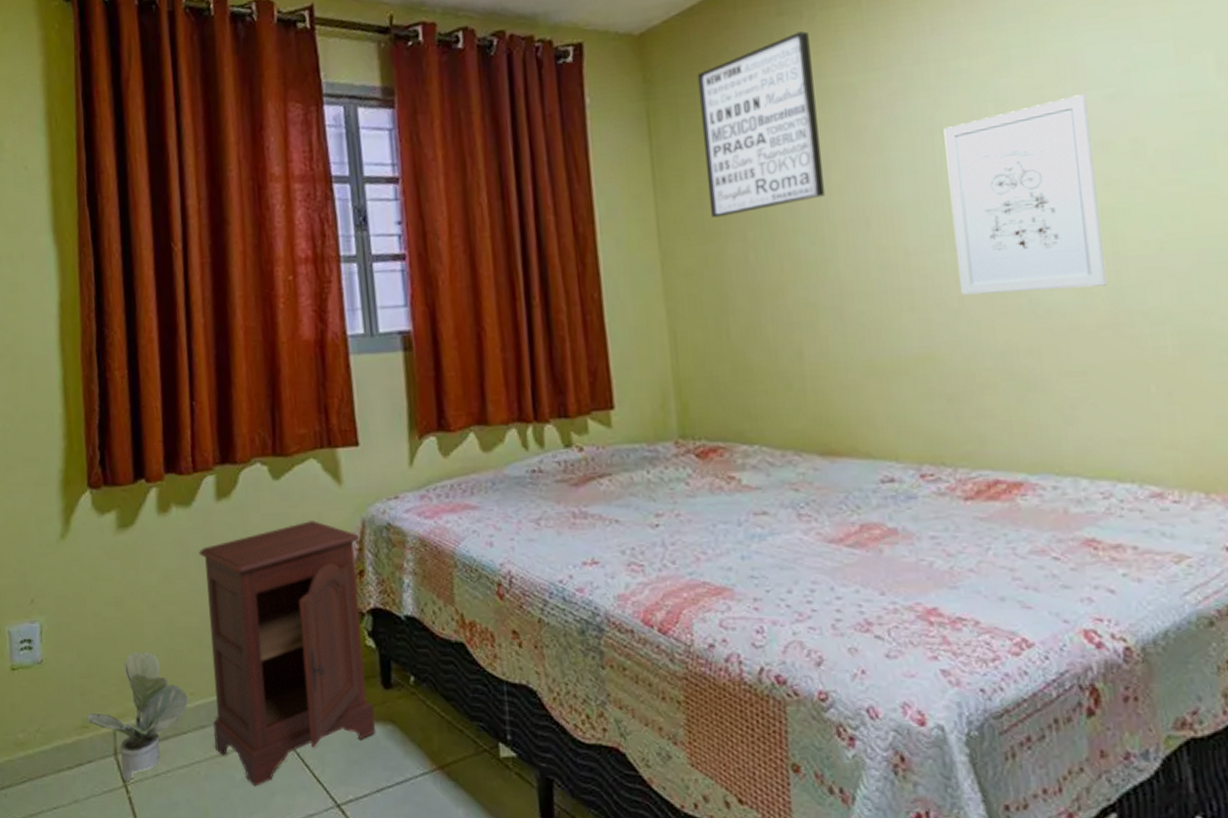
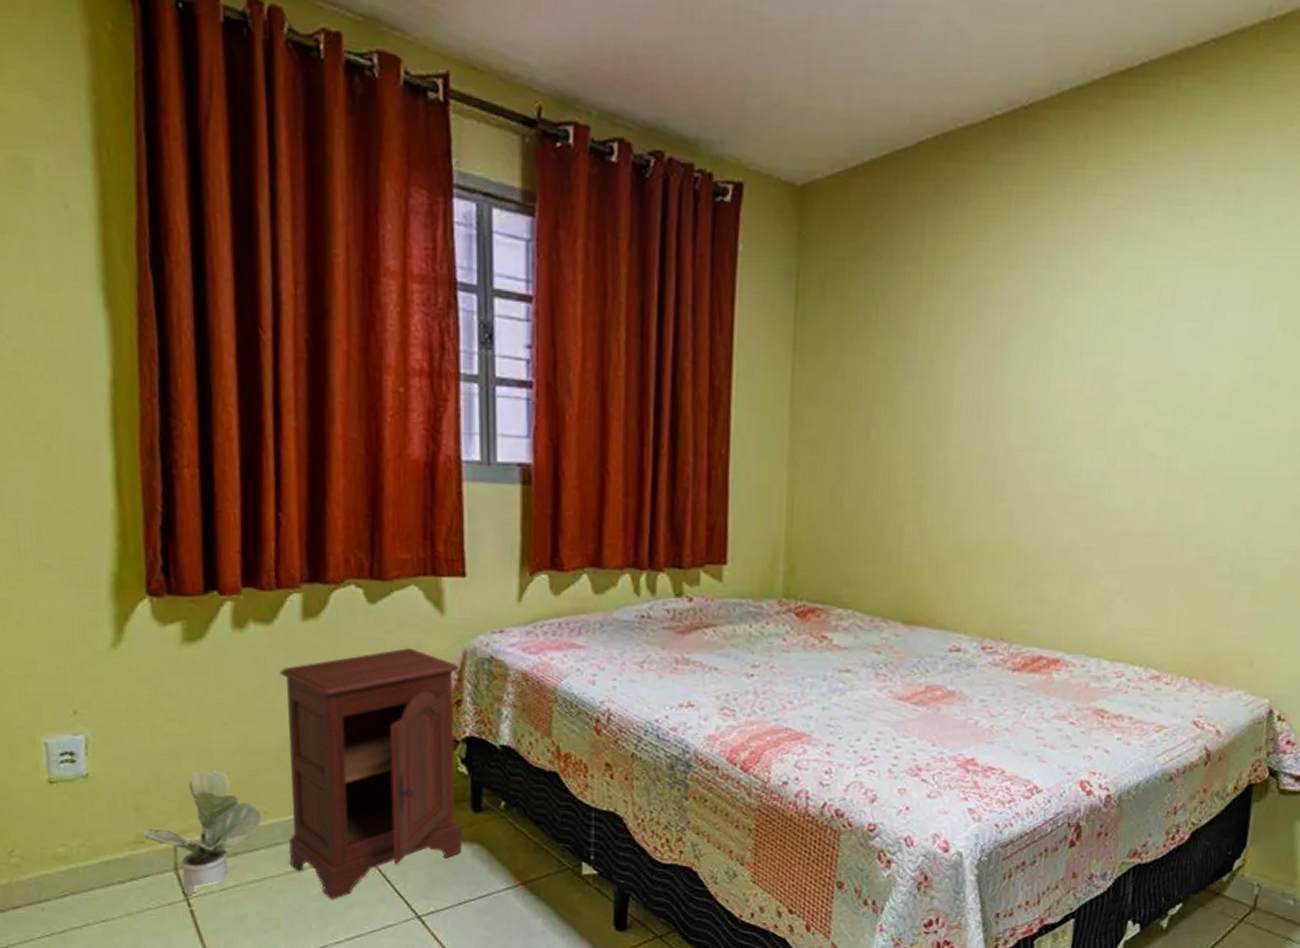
wall art: present [697,31,826,218] -> none [843,215,960,390]
wall art: present [943,94,1108,296] -> none [1043,324,1177,499]

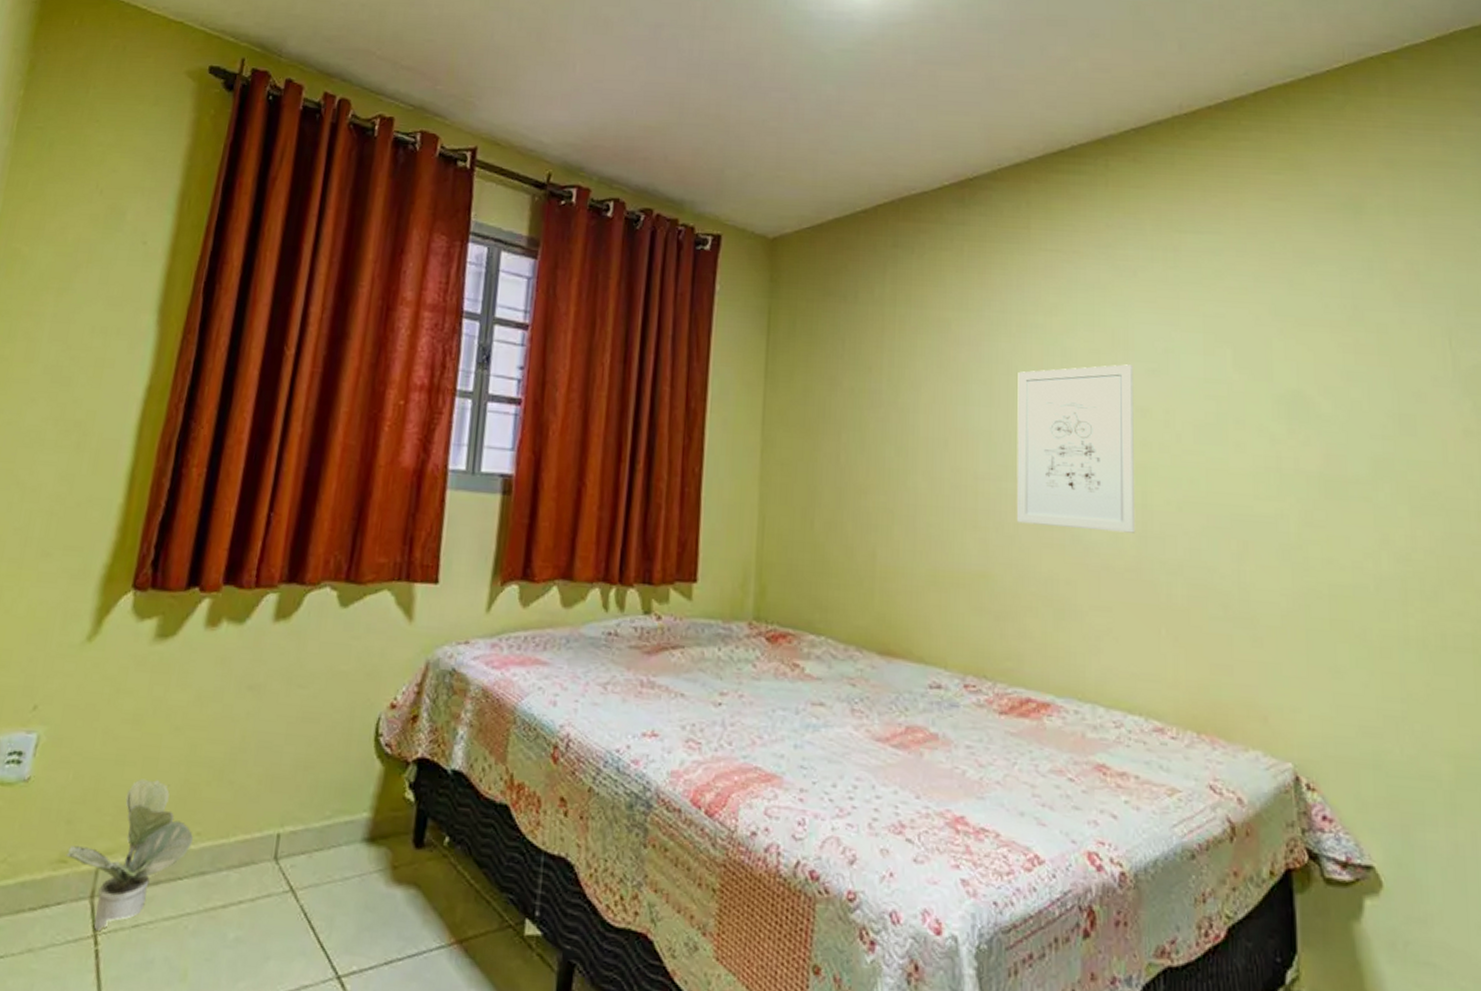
nightstand: present [279,647,463,900] -> none [212,654,421,948]
wall art: none [1043,324,1177,499] -> present [1016,364,1136,533]

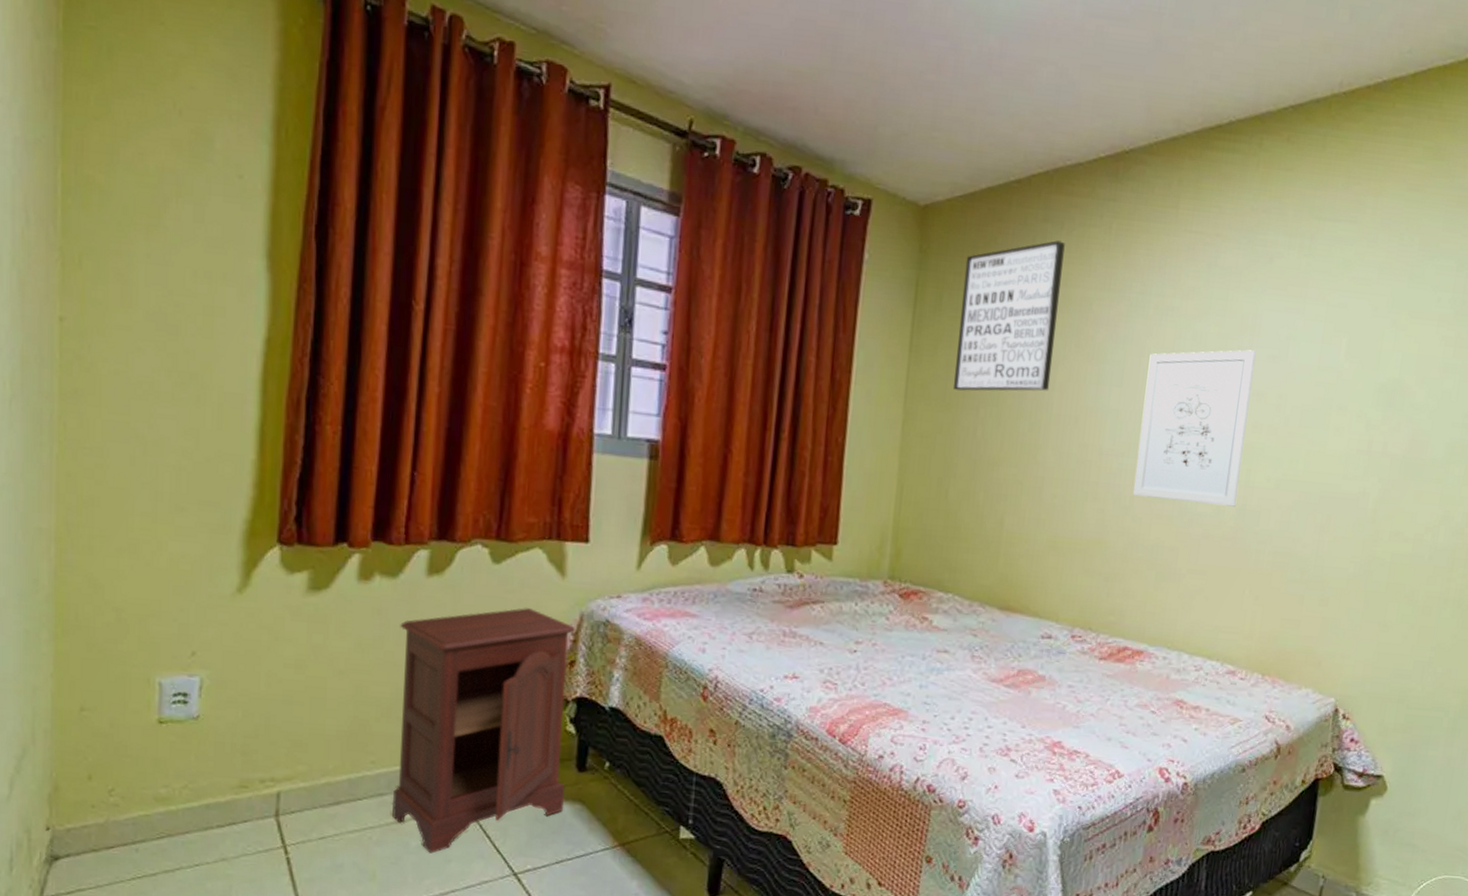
potted plant: present [66,778,194,931] -> none [246,716,369,842]
nightstand: none [212,654,421,948] -> present [392,607,576,854]
wall art: none [813,264,917,416] -> present [954,240,1065,392]

